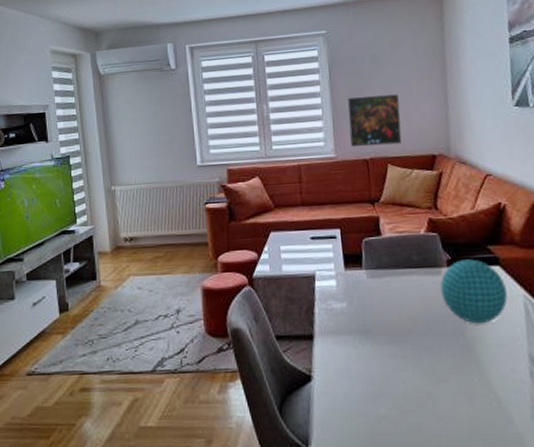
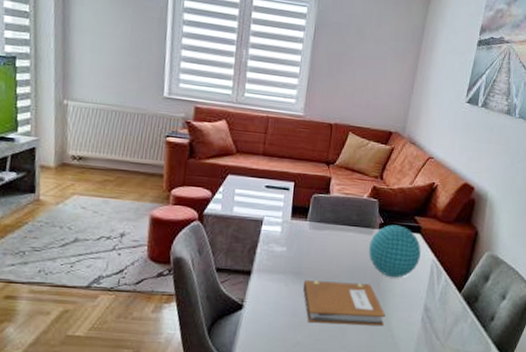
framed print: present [348,94,402,147] -> none [320,63,373,116]
notebook: none [373,335,483,390] -> present [302,280,385,327]

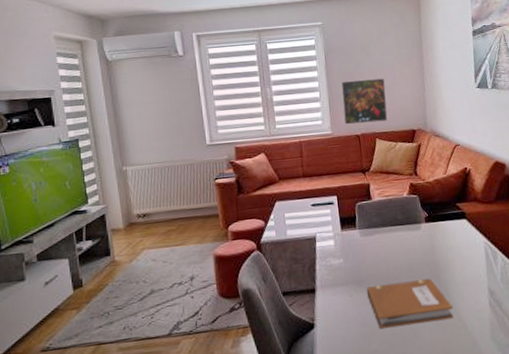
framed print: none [320,63,373,116] -> present [342,78,388,125]
decorative ball: present [369,224,421,278] -> none [420,215,472,268]

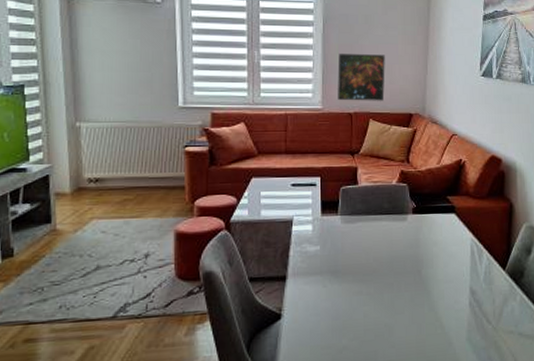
notebook: present [366,278,454,329] -> none [342,273,431,323]

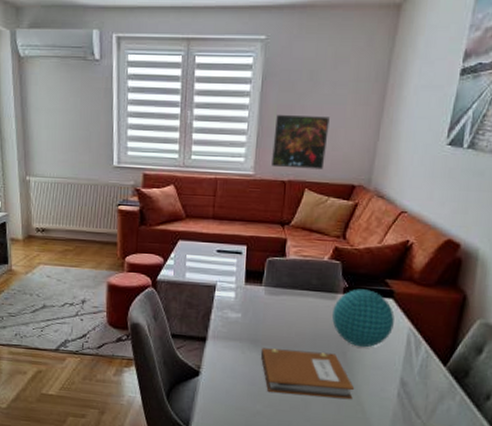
notebook: none [342,273,431,323] -> present [260,348,354,400]
decorative ball: none [405,207,458,264] -> present [332,289,395,348]

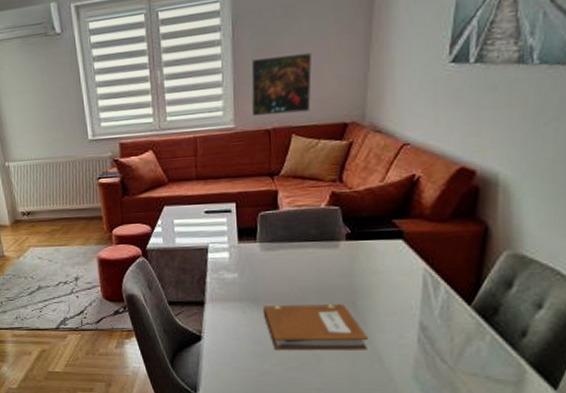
decorative ball: present [332,289,395,348] -> none [336,233,406,295]

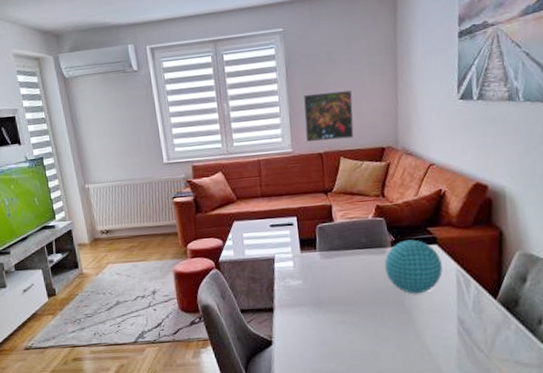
notebook: present [262,304,368,351] -> none [325,304,418,350]
decorative ball: none [336,233,406,295] -> present [385,239,442,294]

